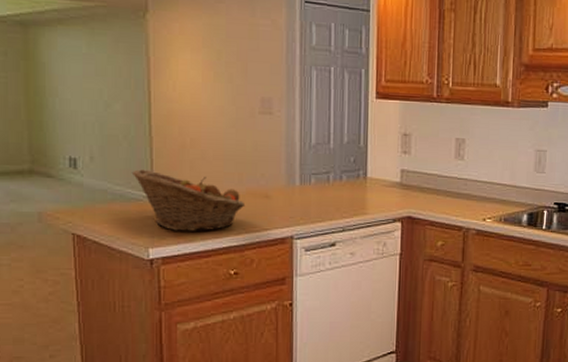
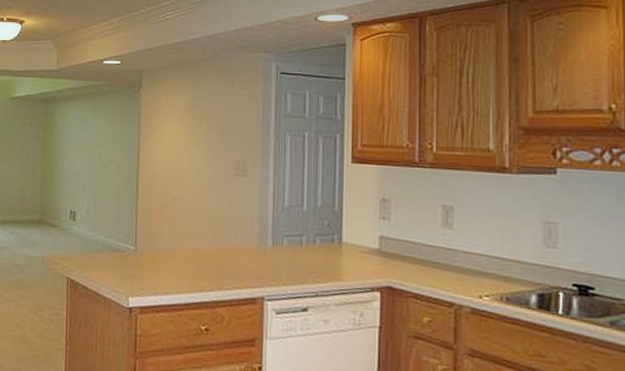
fruit basket: present [131,169,246,231] -> none [119,223,218,285]

